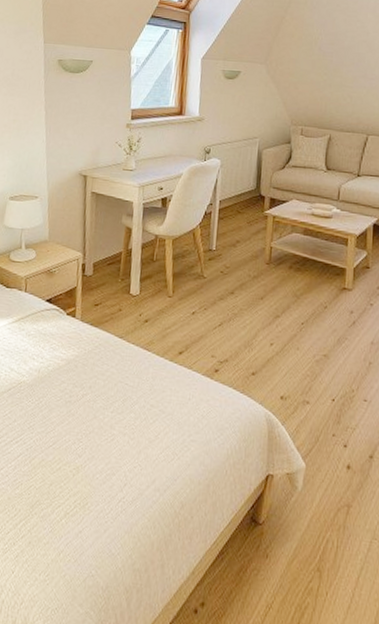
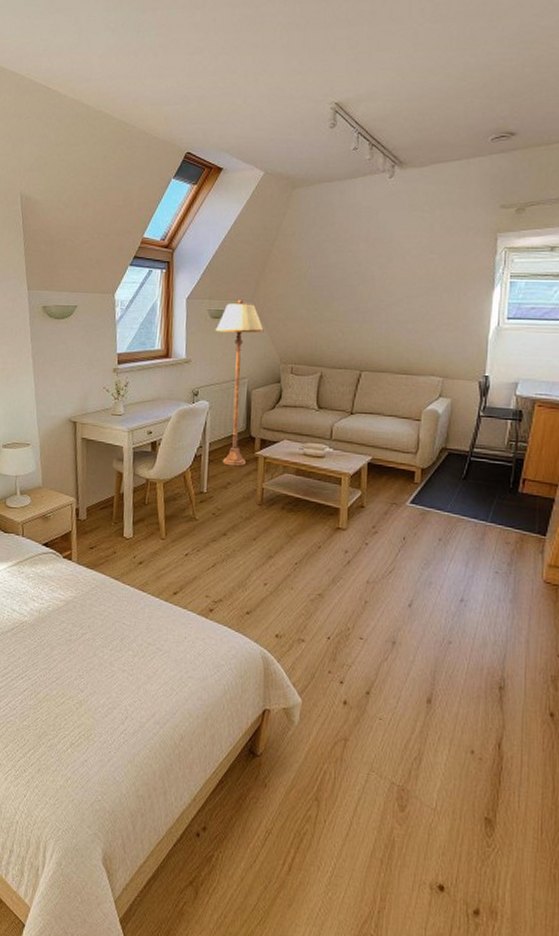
floor lamp: none [228,62,276,225] -> present [215,299,264,467]

